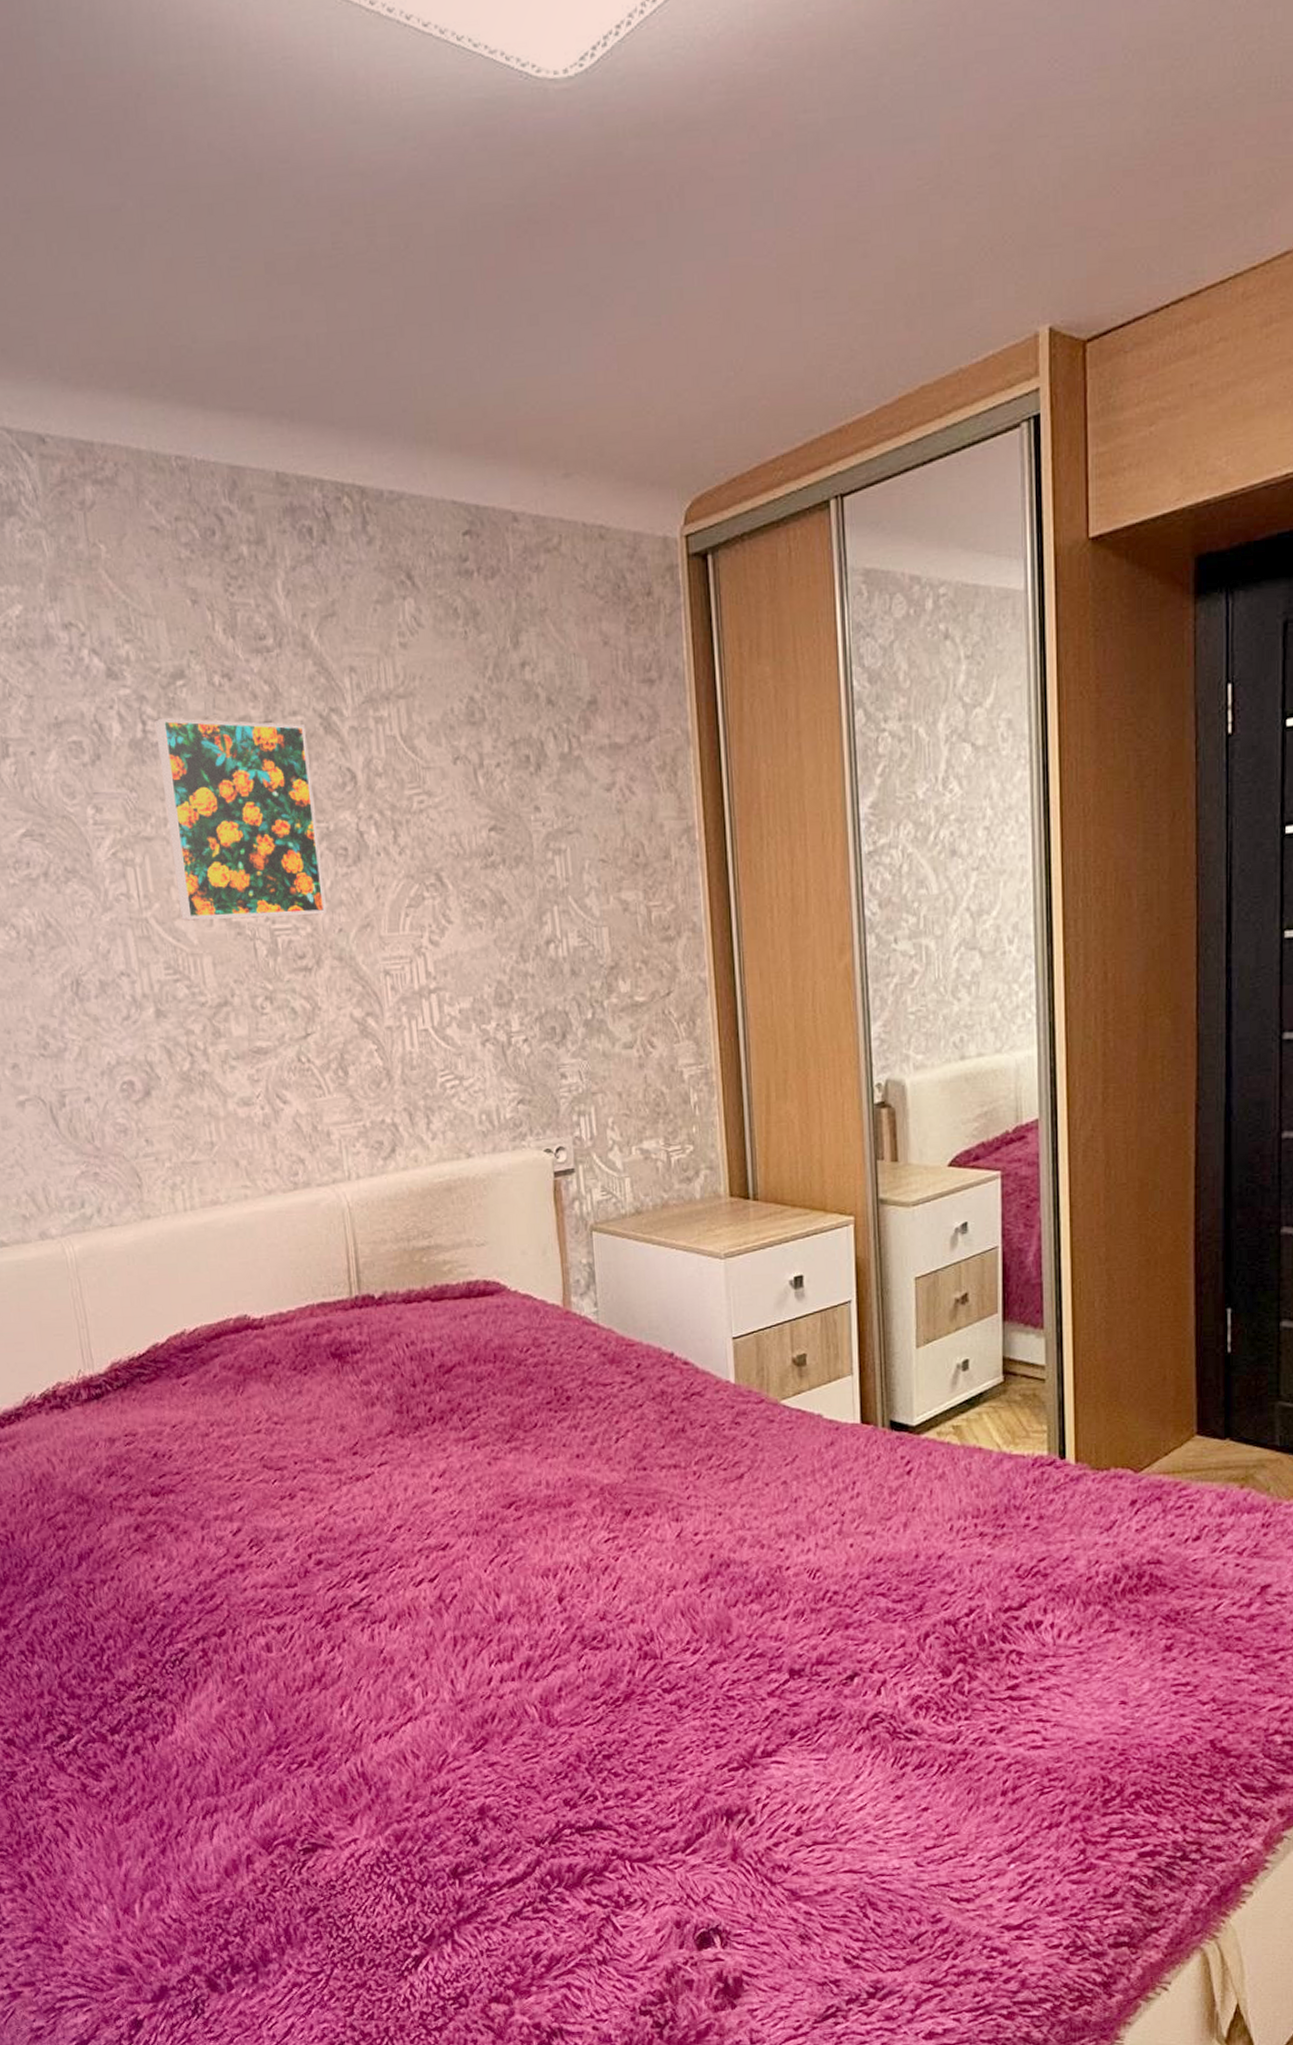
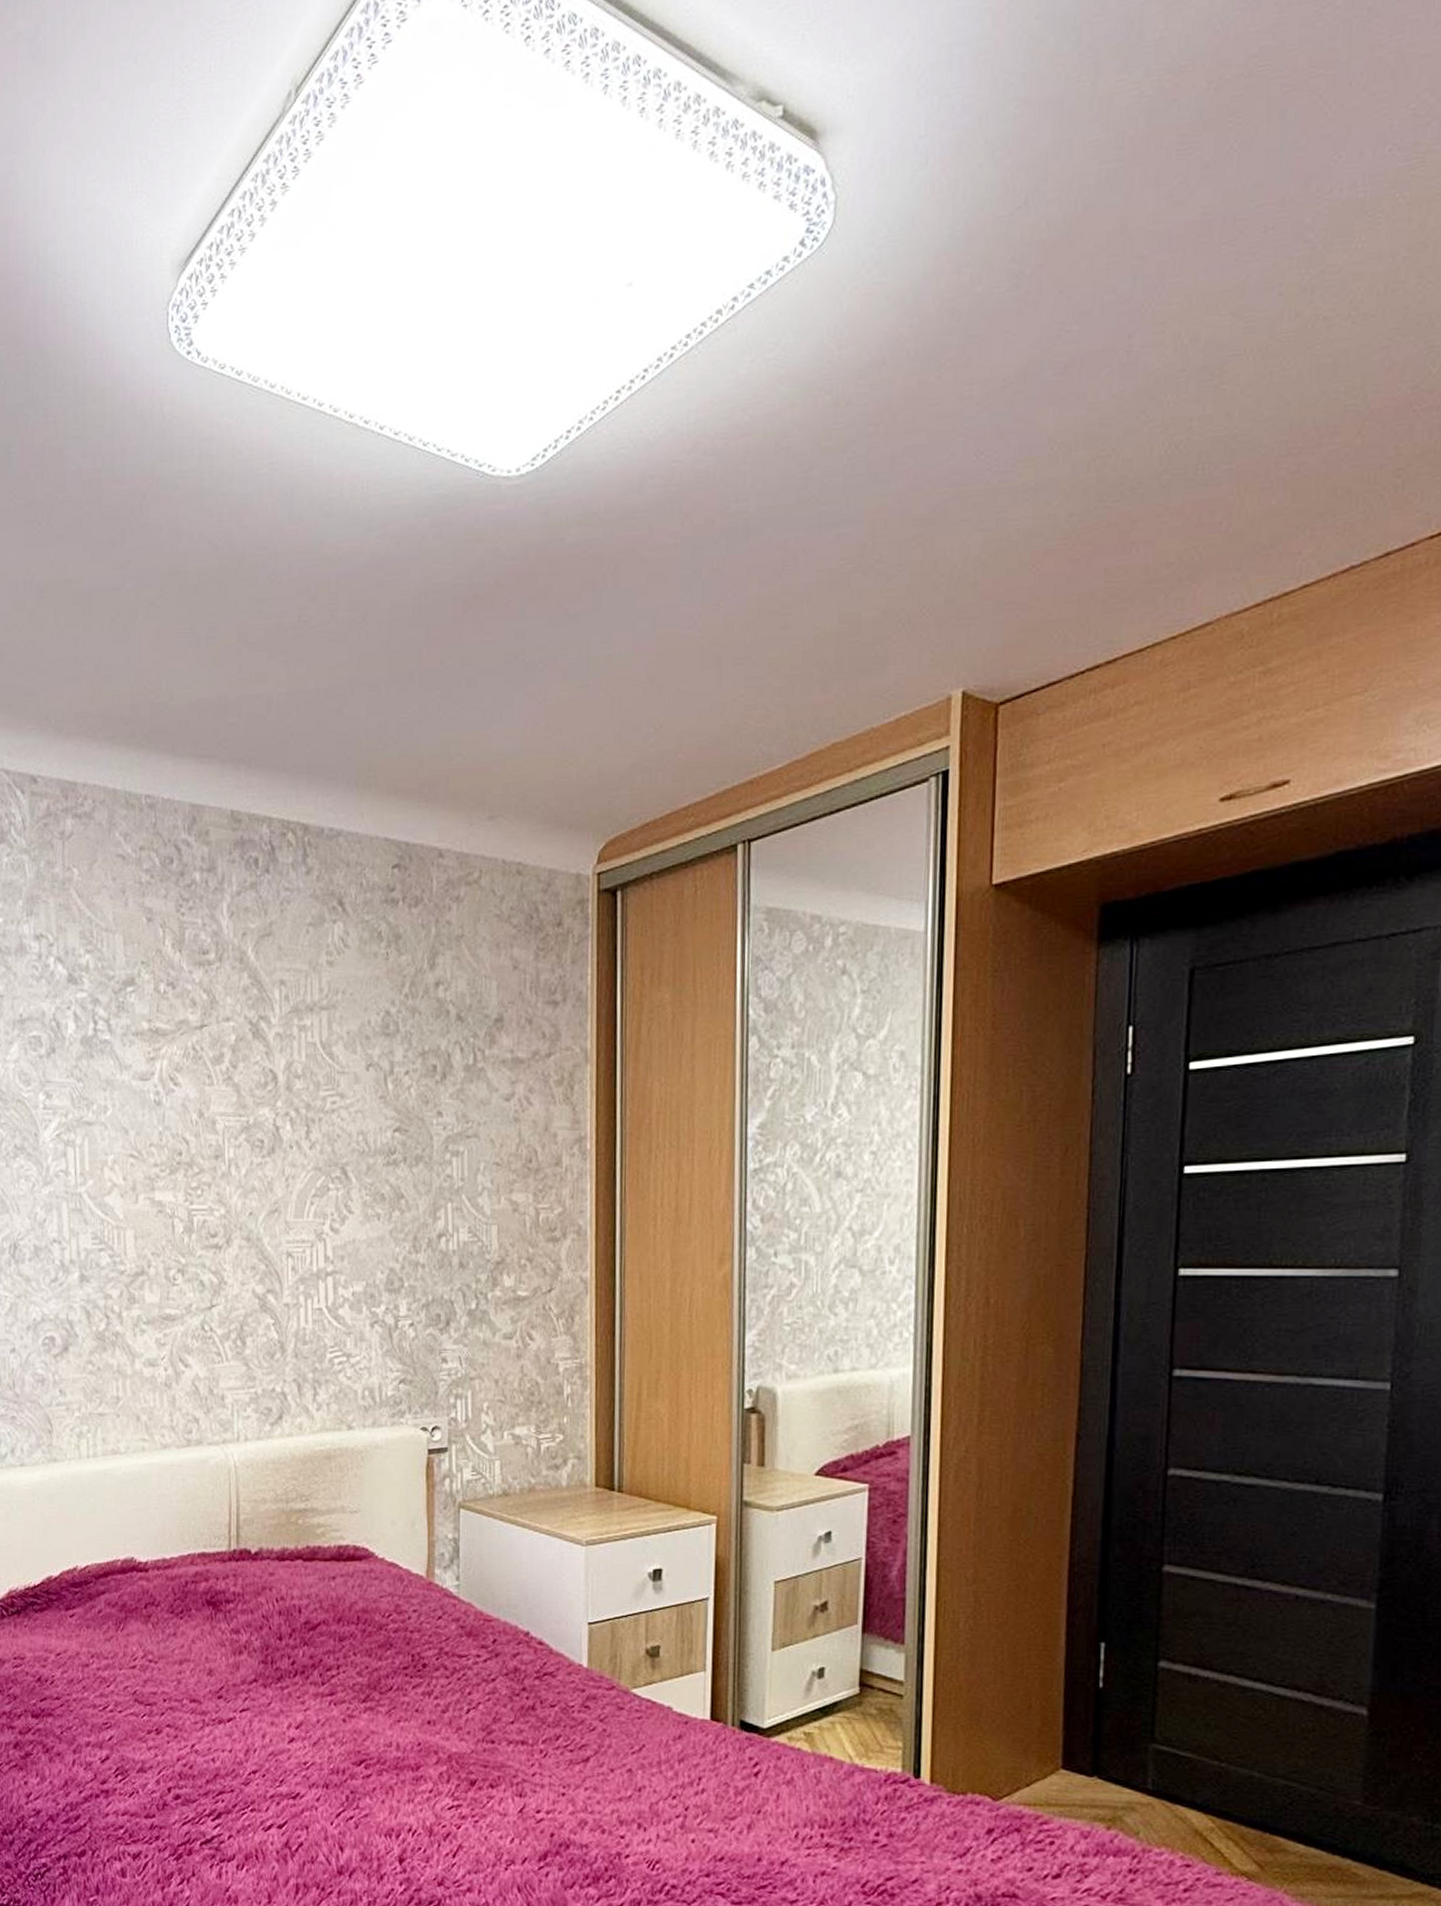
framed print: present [154,718,327,921] -> none [105,1019,240,1199]

